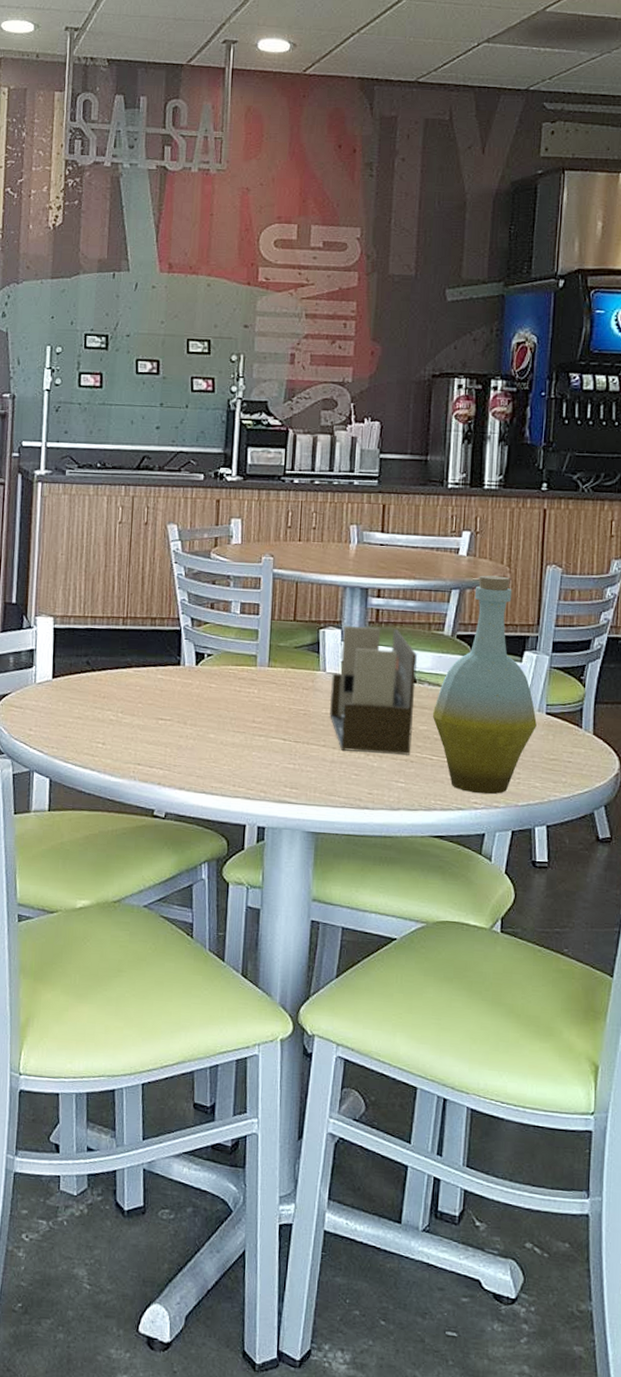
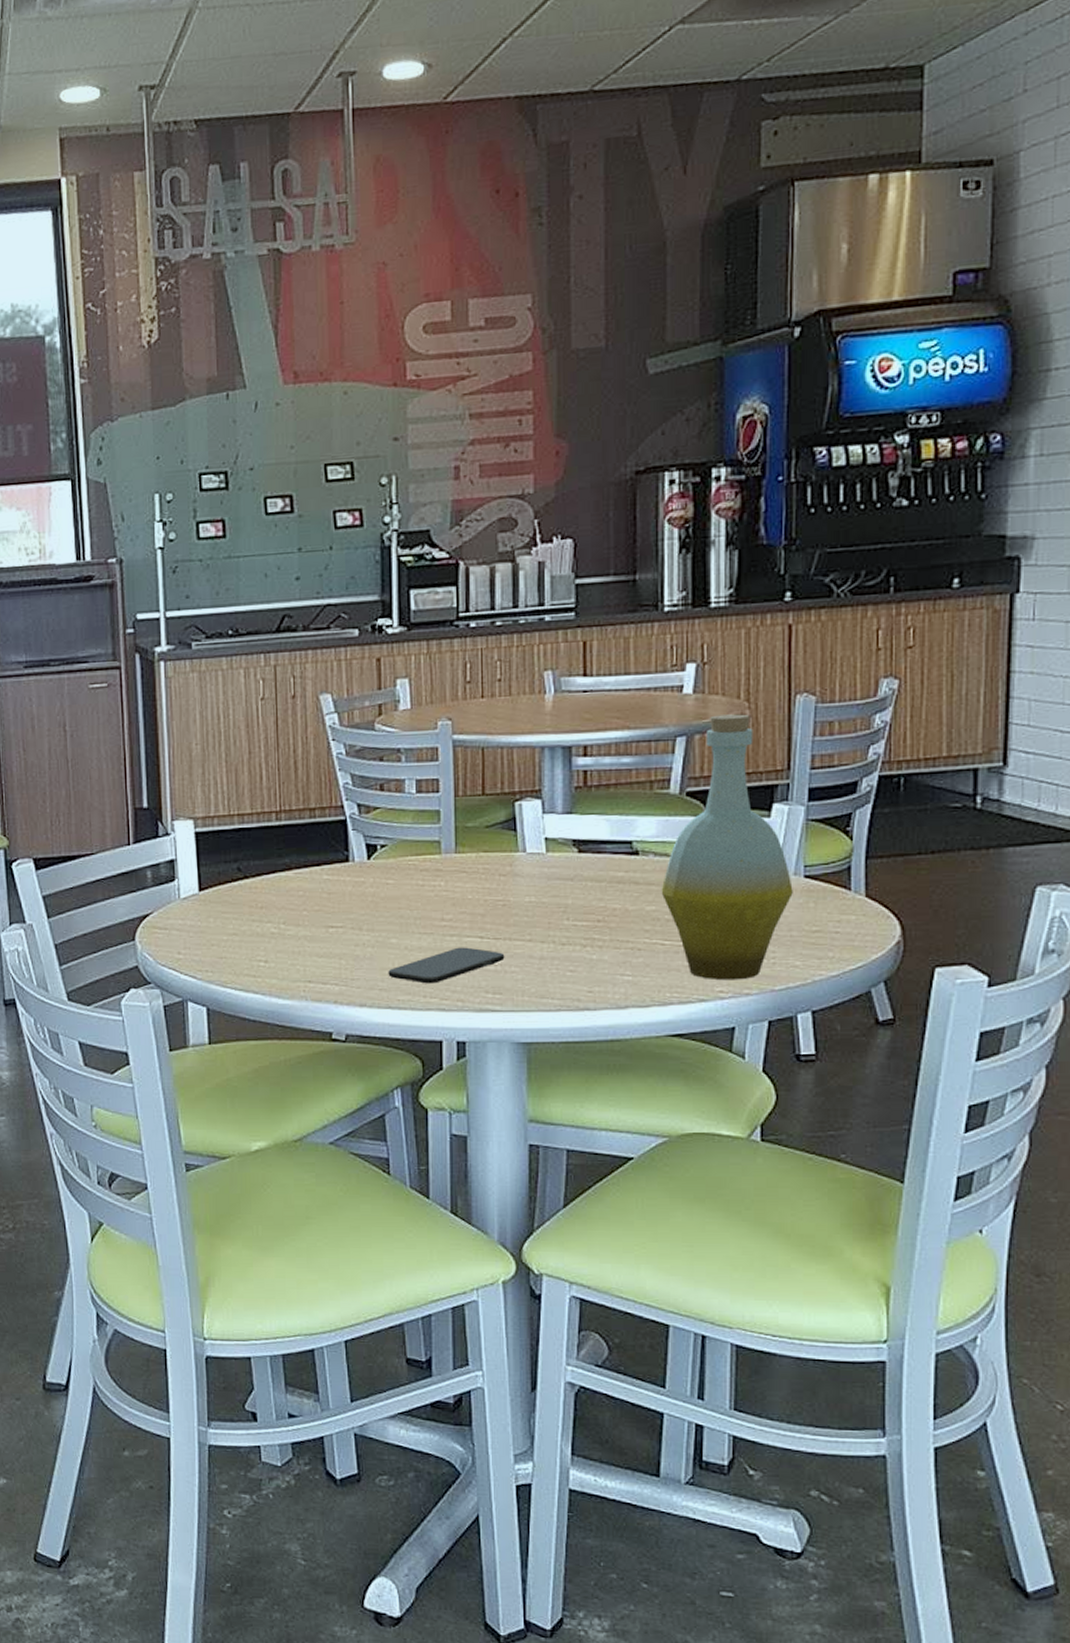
smartphone: none [205,746,303,775] -> present [388,947,505,984]
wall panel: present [329,626,418,755] -> none [533,792,639,944]

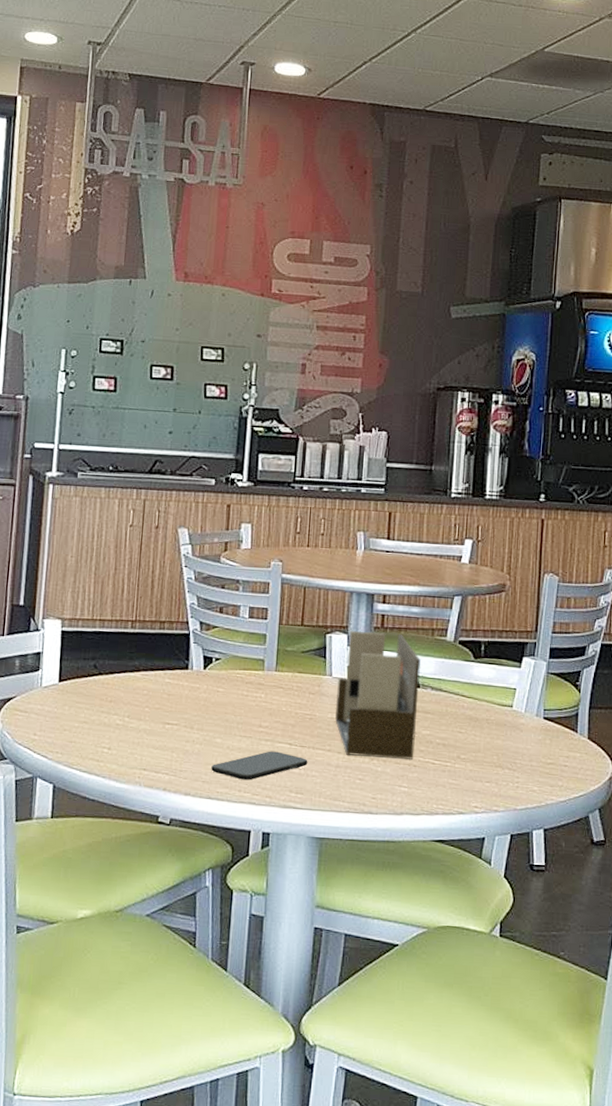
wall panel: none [533,792,639,944] -> present [335,631,421,760]
bottle: present [661,714,793,981] -> none [434,582,535,799]

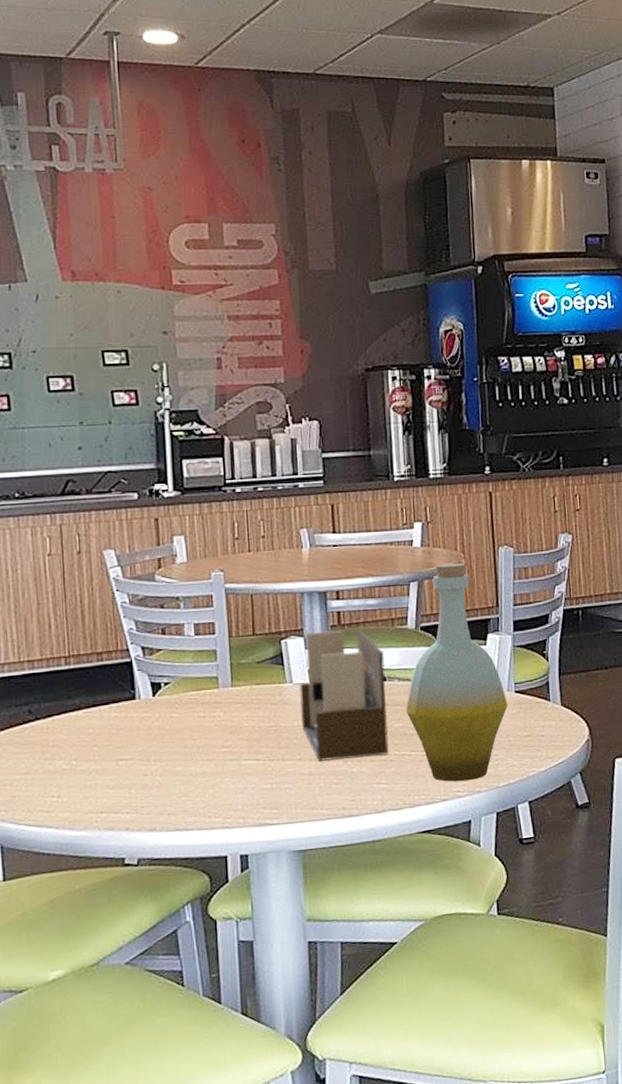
smartphone: present [211,751,308,781] -> none [175,769,279,805]
bottle: none [434,582,535,799] -> present [405,563,508,782]

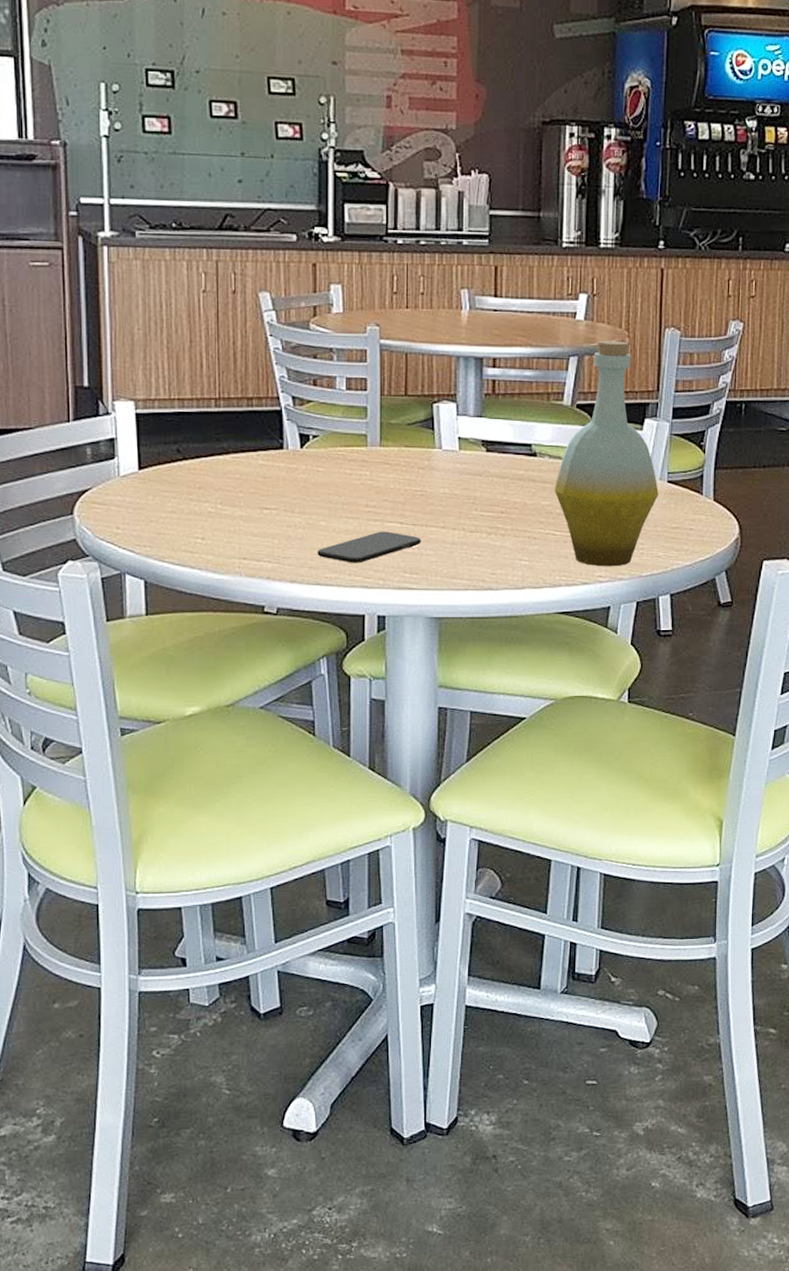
smartphone: none [175,769,279,805] -> present [317,531,421,563]
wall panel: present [299,629,389,761] -> none [447,399,537,532]

